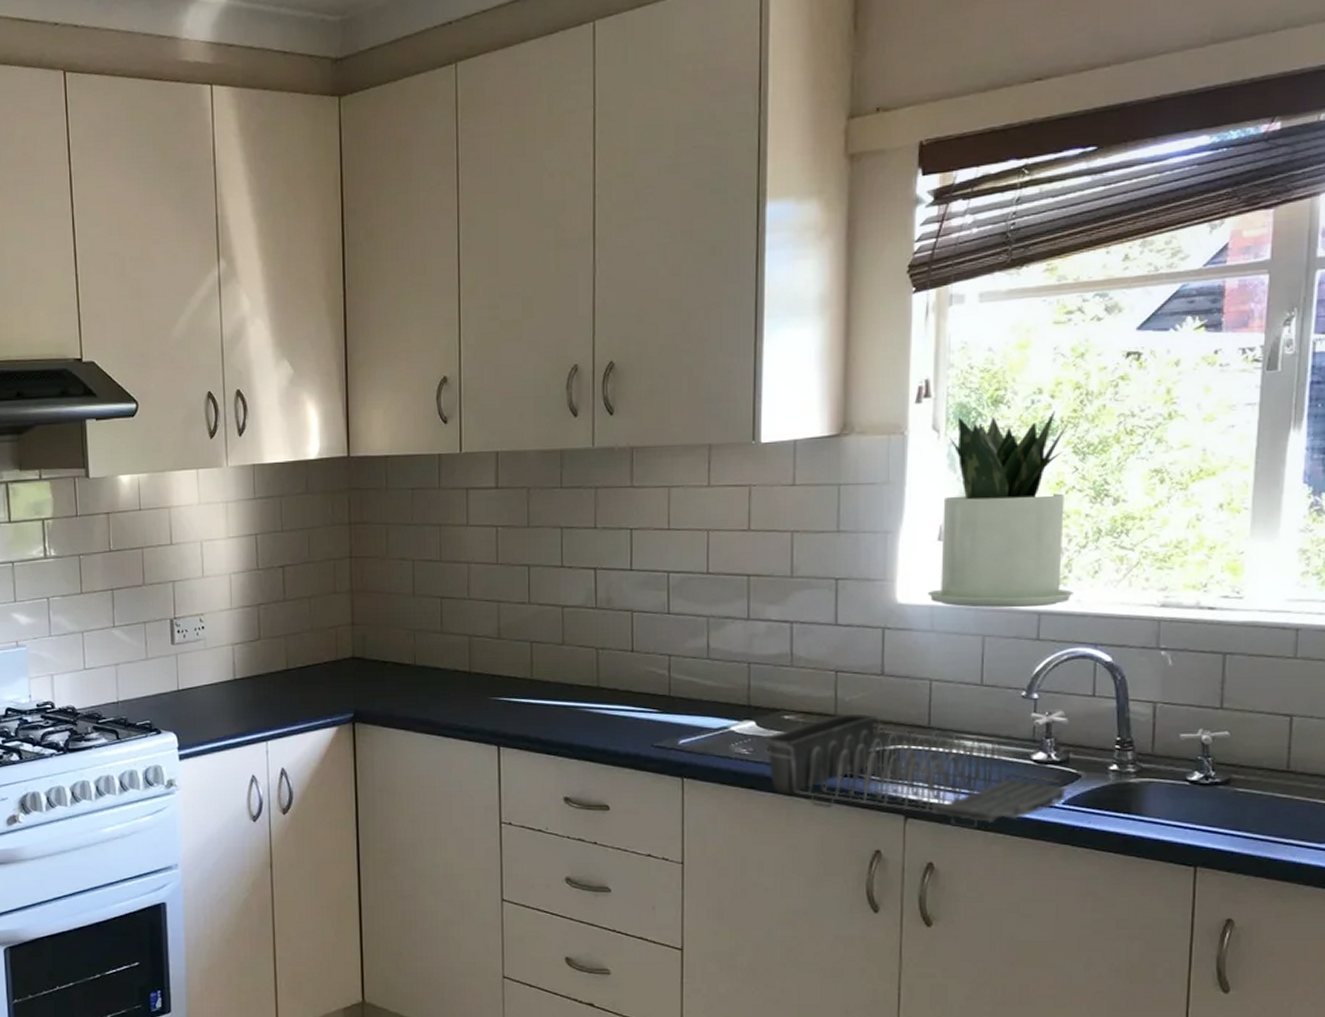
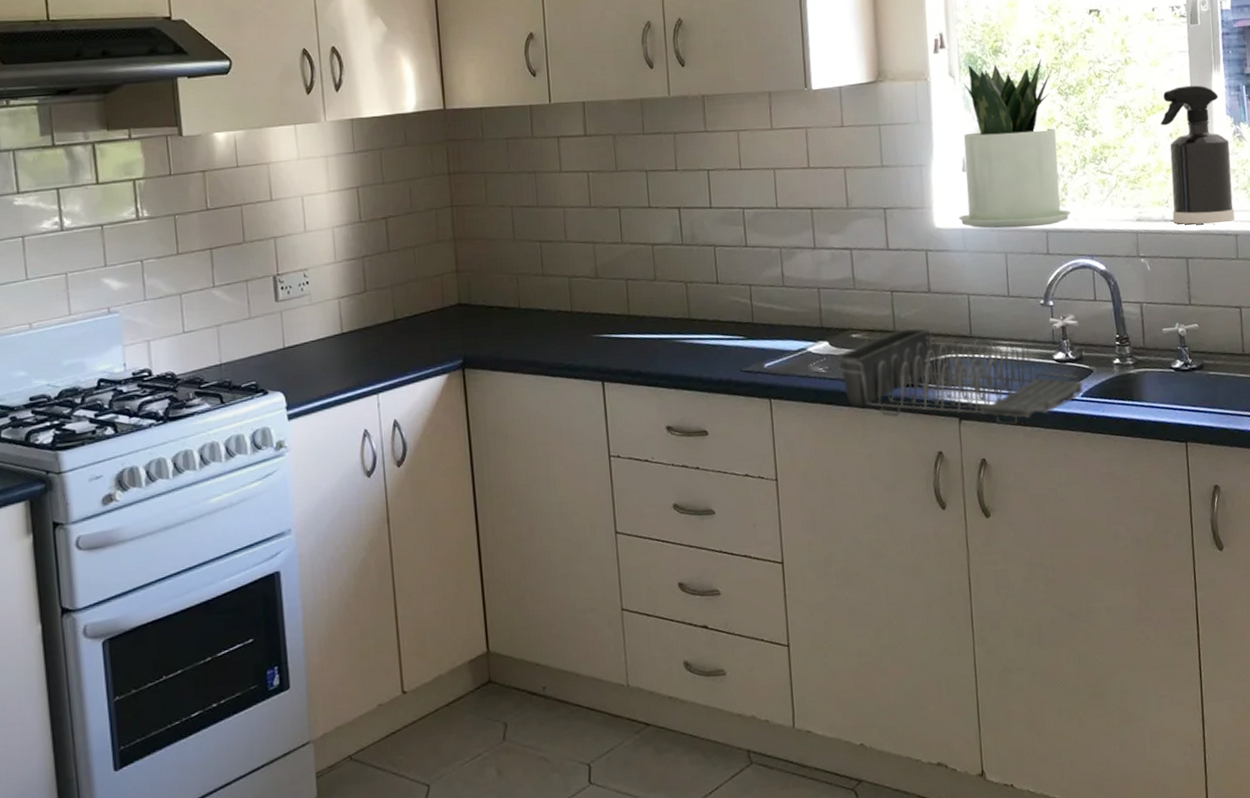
spray bottle: none [1209,445,1303,615] -> present [1161,85,1235,225]

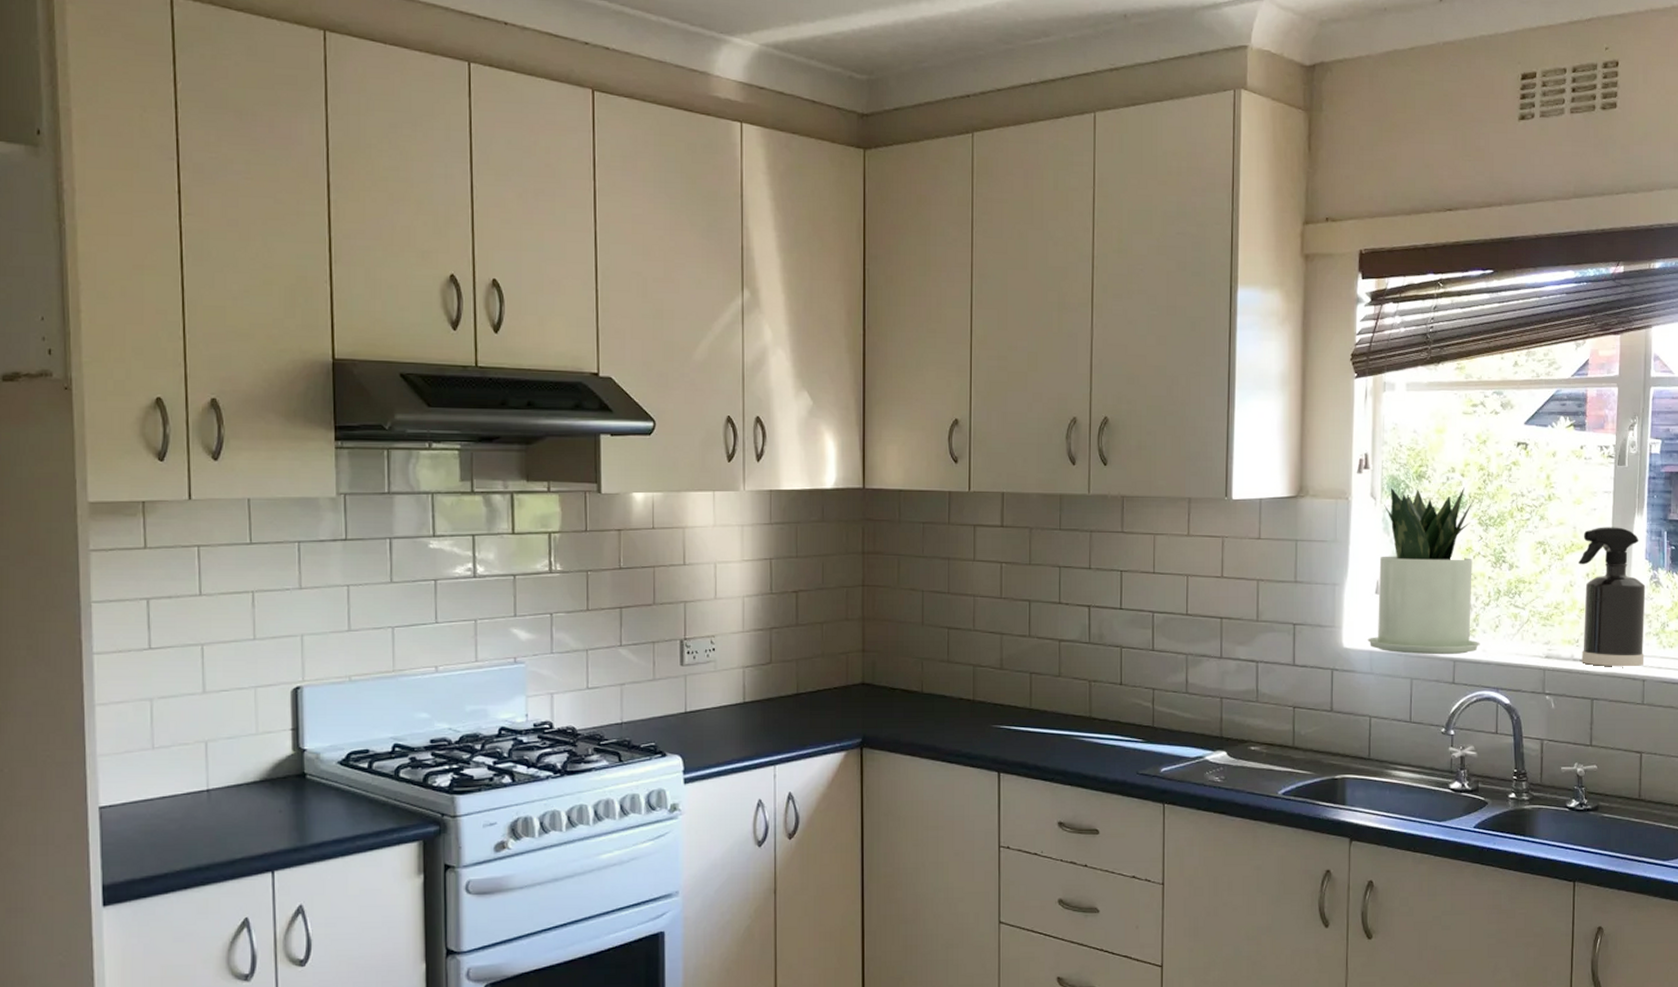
dish rack: present [836,328,1084,426] -> none [1233,745,1478,850]

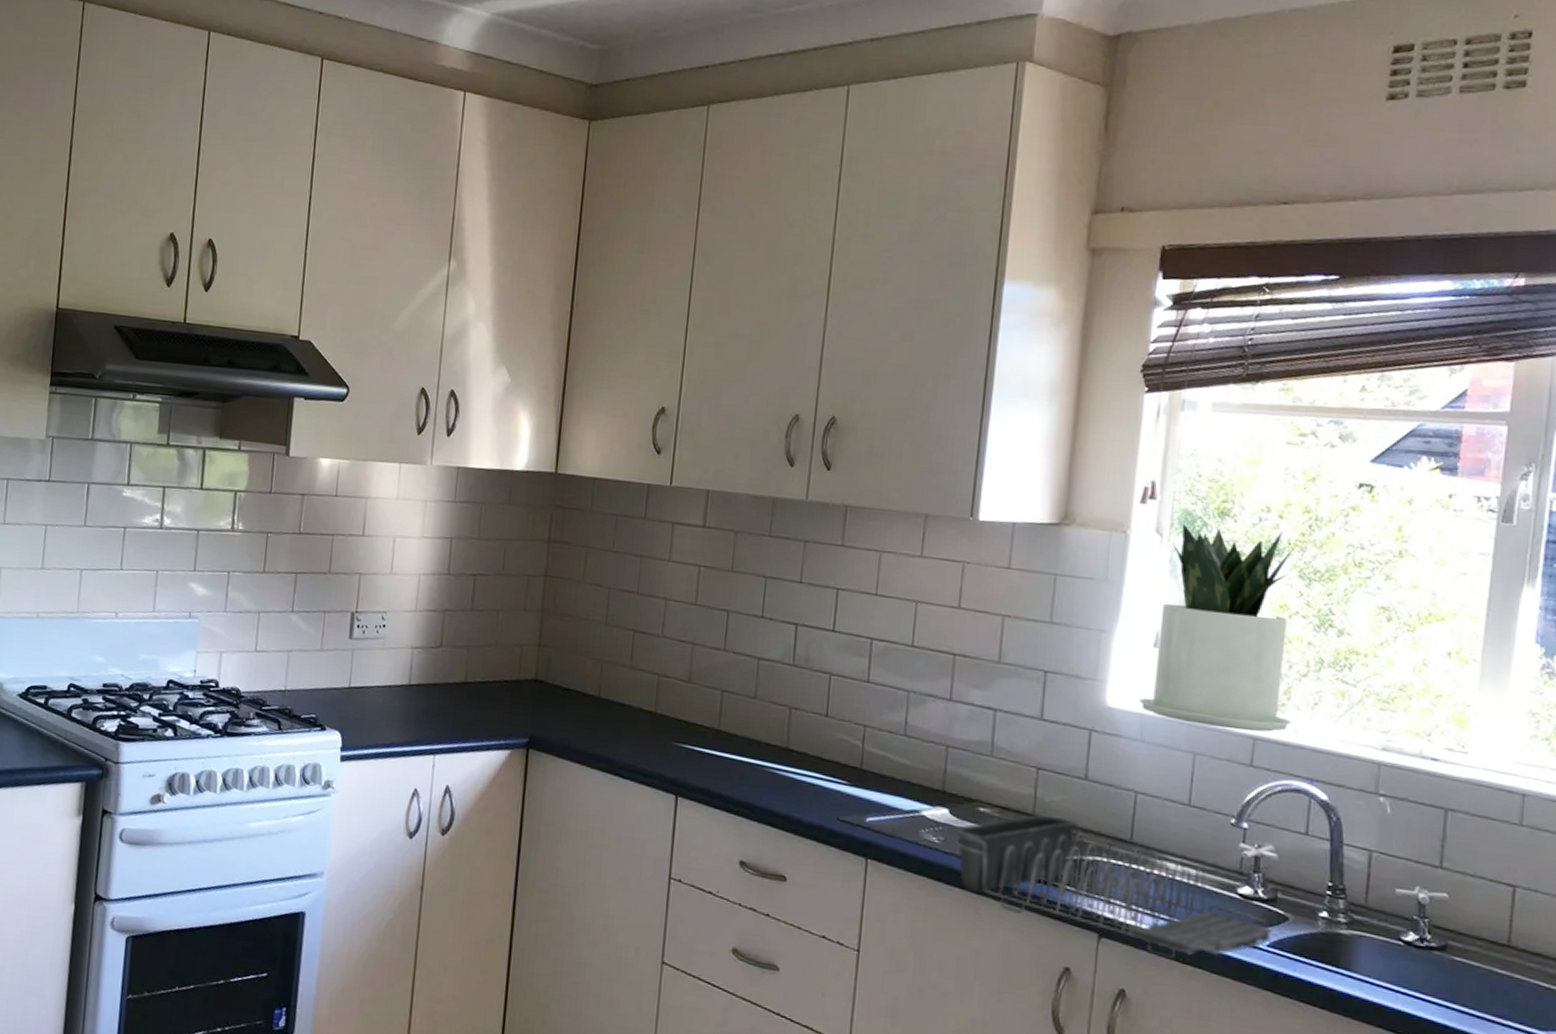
dish rack: none [1233,745,1478,850] -> present [955,815,1274,960]
spray bottle: present [1578,527,1646,667] -> none [1434,596,1534,778]

